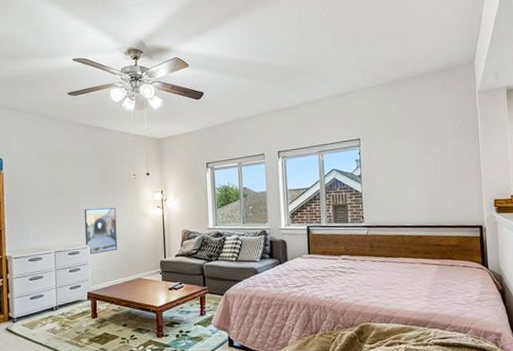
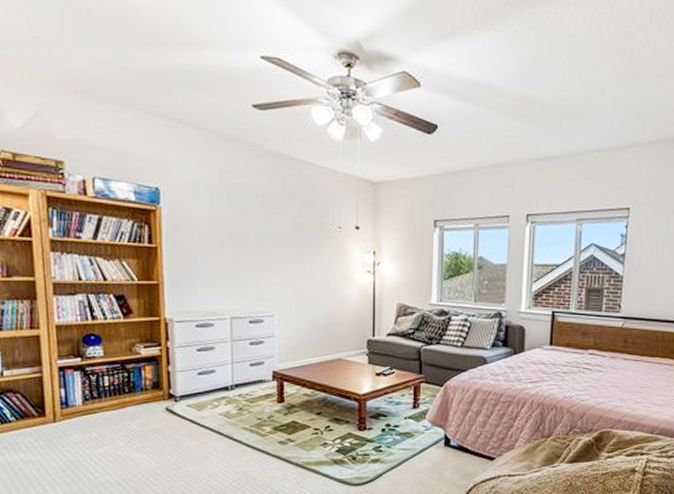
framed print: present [84,207,118,255] -> none [270,265,313,325]

